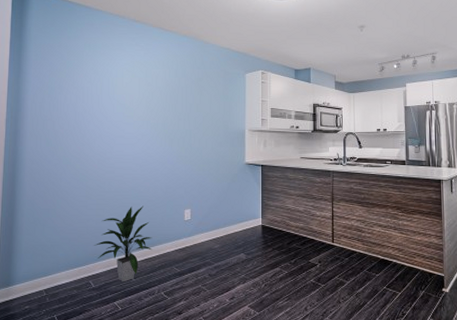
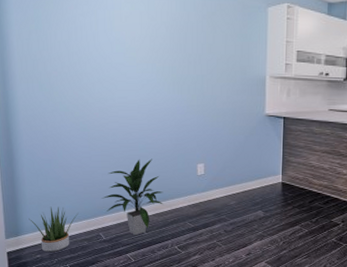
potted plant: none [22,255,71,303] -> present [28,206,79,253]

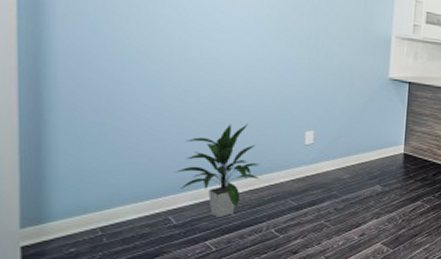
potted plant: present [28,206,79,253] -> none [61,183,140,245]

